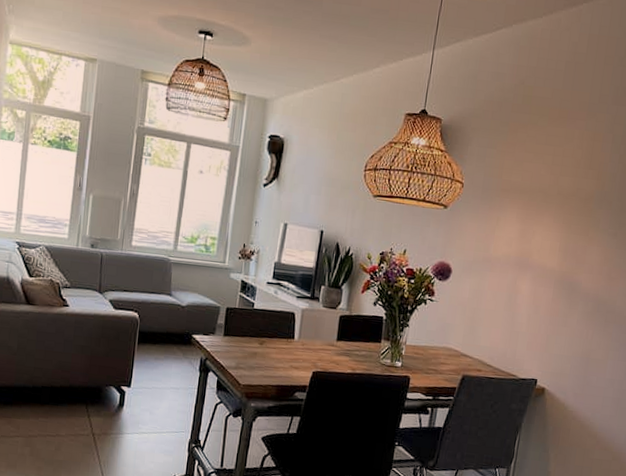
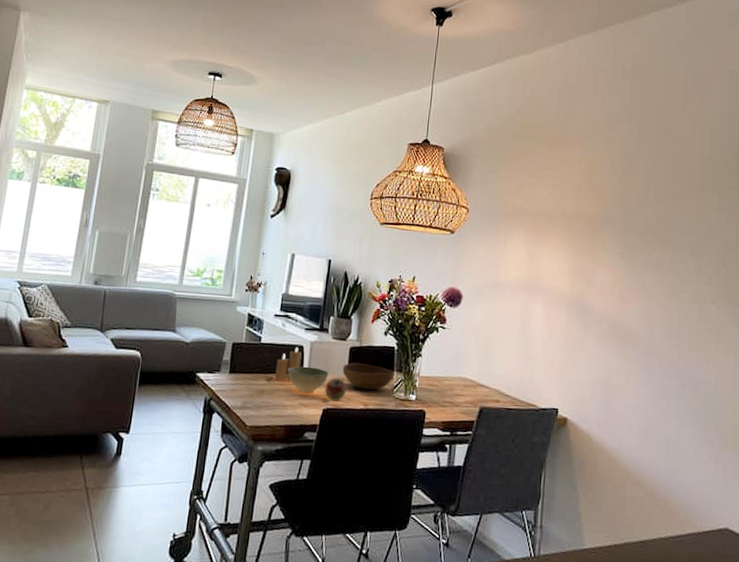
candle: none [267,314,293,347] -> present [275,347,302,383]
bowl: none [279,331,320,358] -> present [288,366,330,394]
fruit: none [314,343,336,365] -> present [324,377,347,401]
bowl: none [332,329,382,357] -> present [342,362,395,391]

